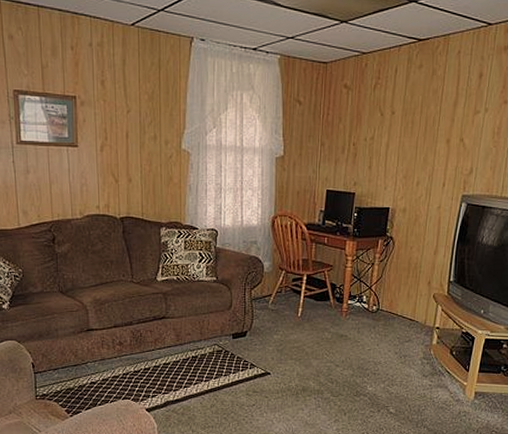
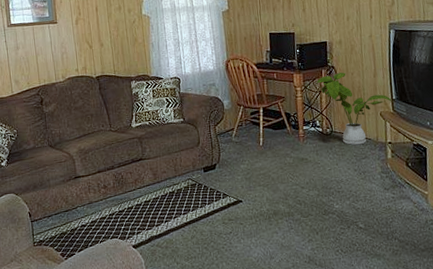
house plant: none [370,245,450,327] -> present [316,72,393,146]

